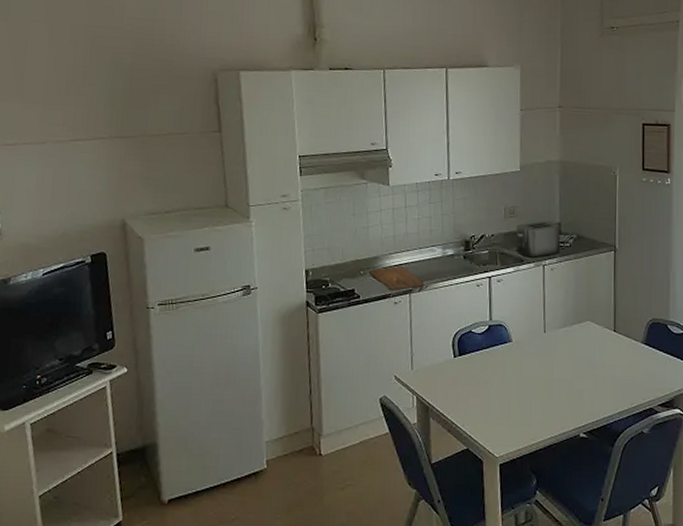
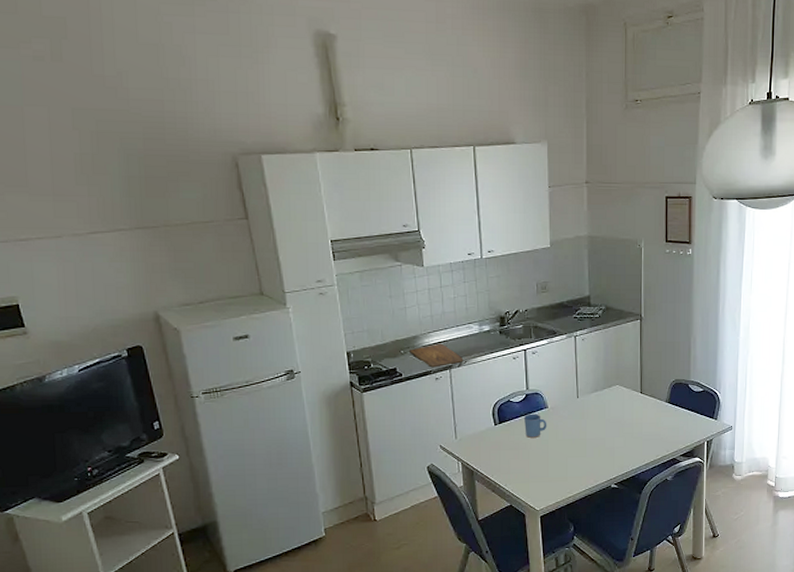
mug: none [486,347,511,374] -> present [524,413,547,438]
toaster: present [516,221,561,259] -> none [549,295,591,331]

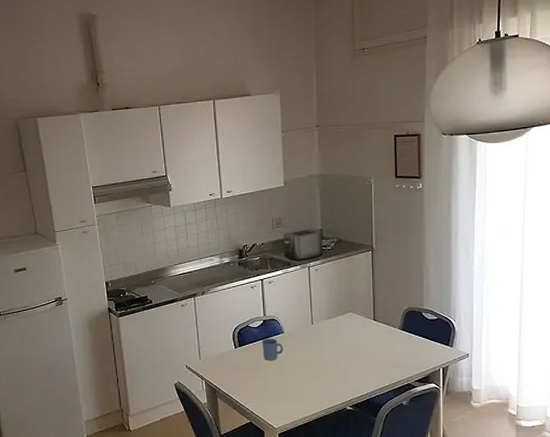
cutting board: present [408,343,464,368] -> none [158,274,206,296]
toaster: none [549,295,591,331] -> present [283,229,323,262]

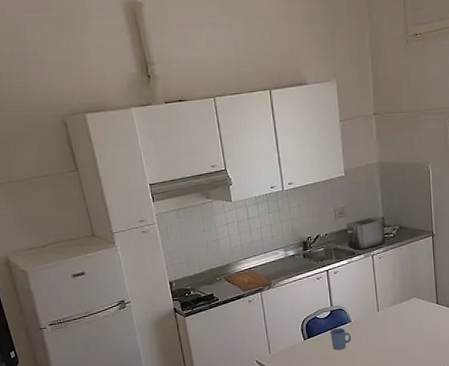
cutting board: none [158,274,206,296] -> present [223,269,273,292]

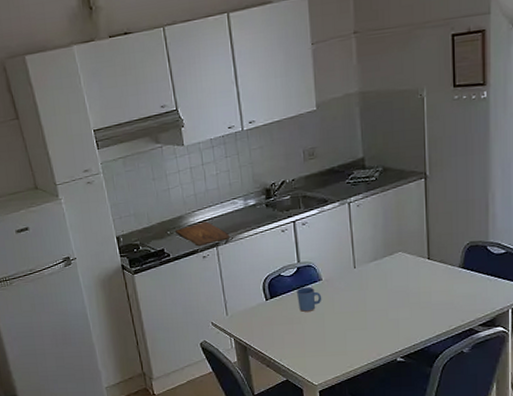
toaster: present [346,217,386,251] -> none [317,157,366,198]

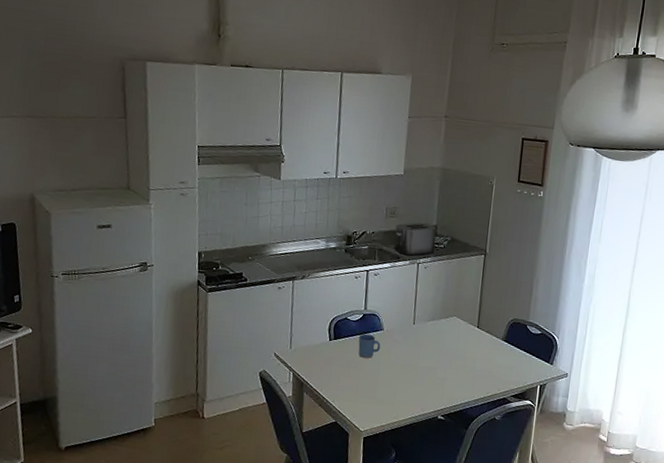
cutting board: present [174,221,230,247] -> none [256,254,308,278]
toaster: none [317,157,366,198] -> present [393,222,436,257]

